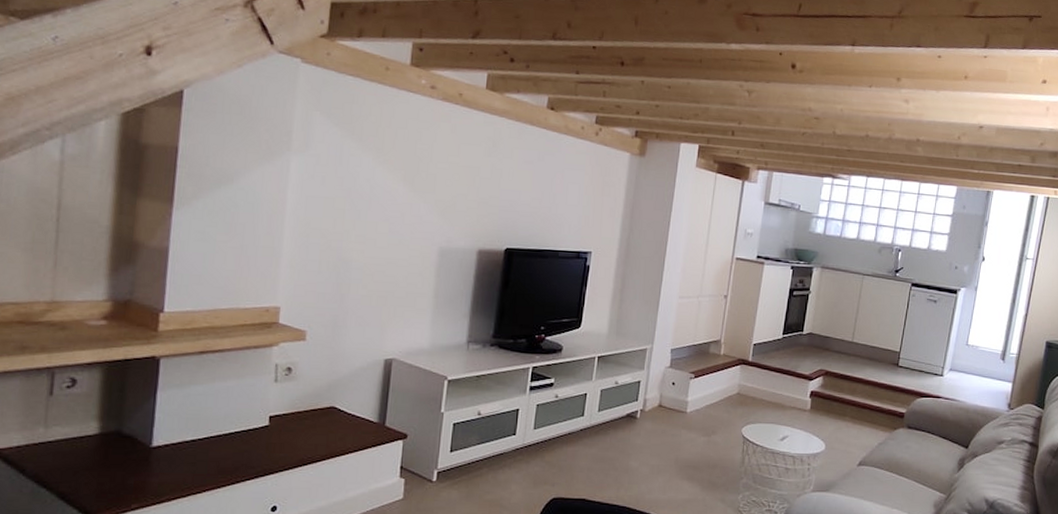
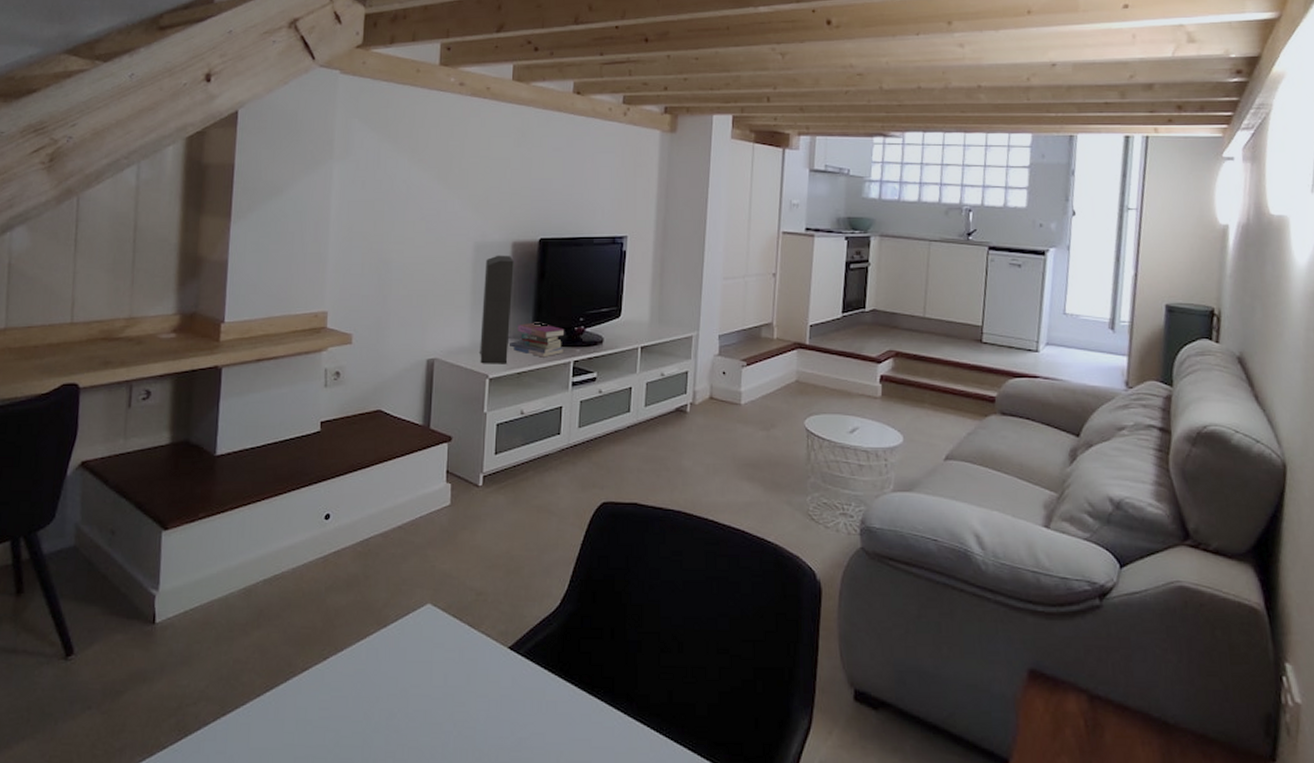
speaker: none [439,261,479,367] -> present [480,255,514,364]
books: none [470,328,526,363] -> present [510,322,565,358]

